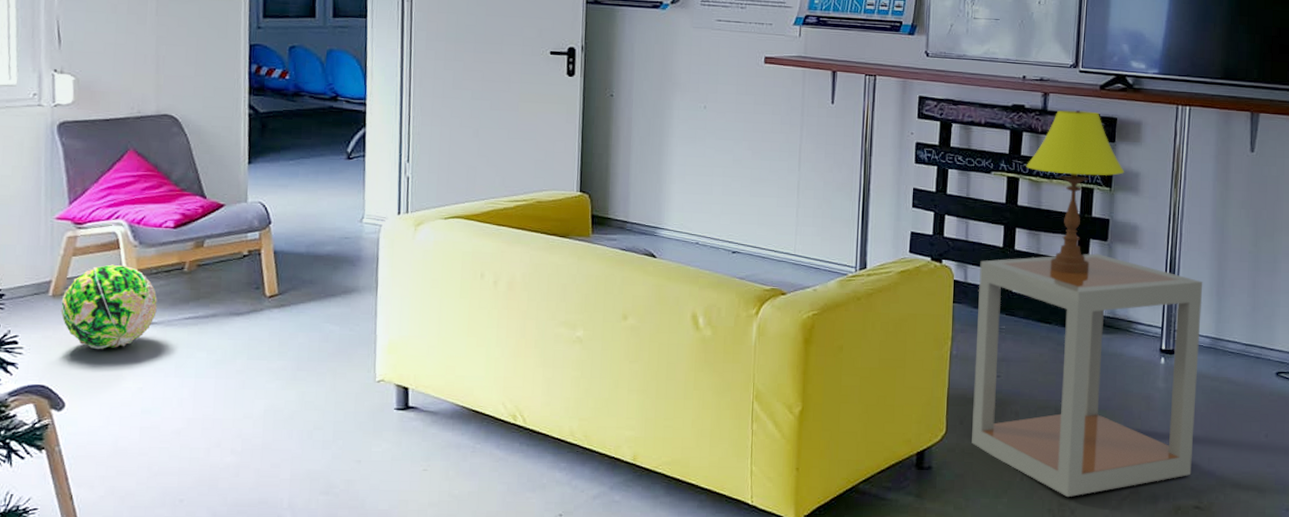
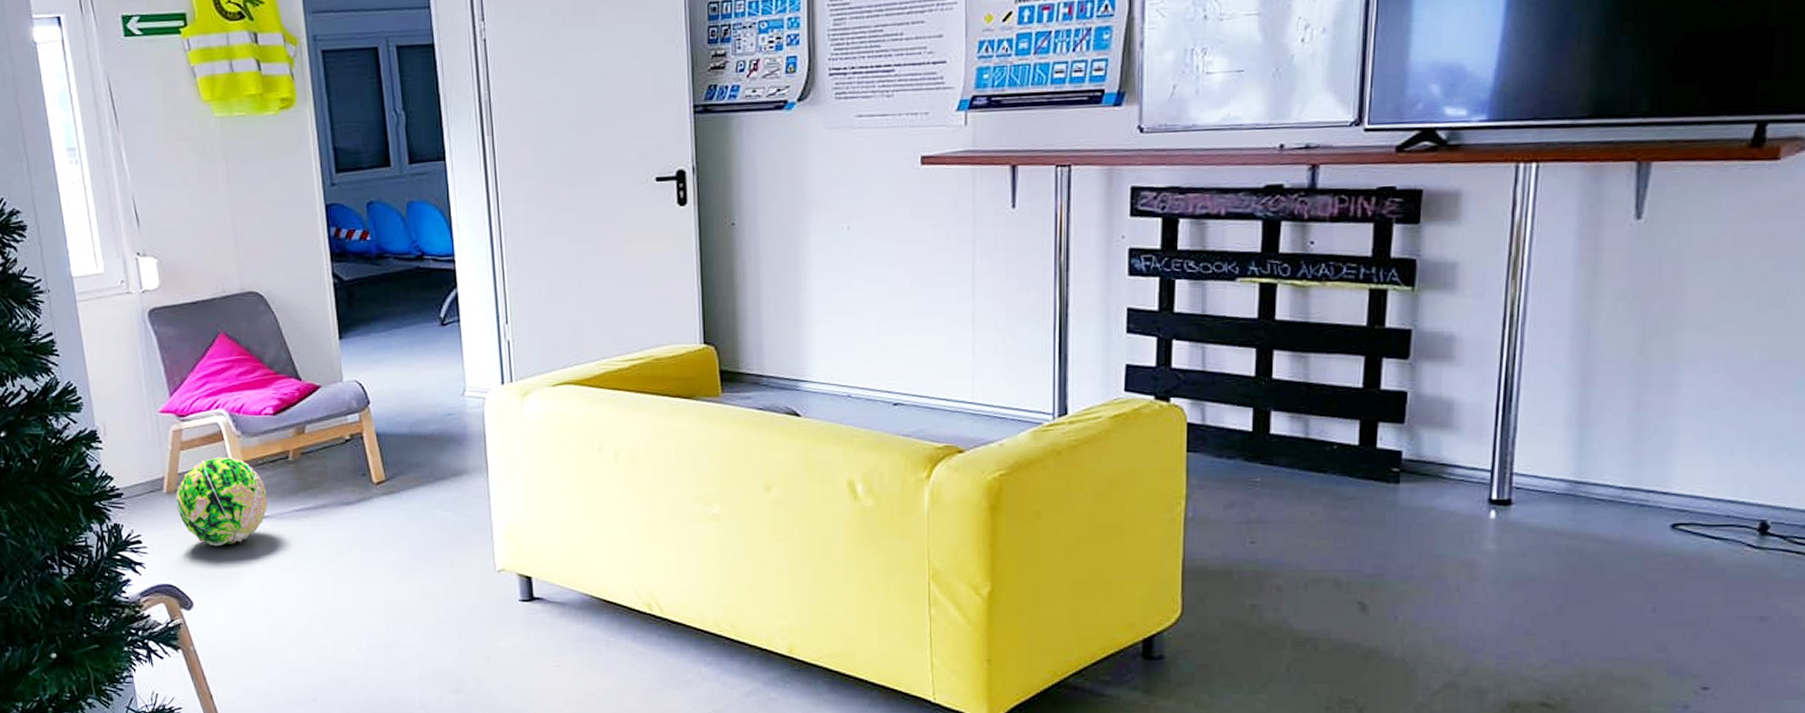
side table: present [972,253,1203,498] -> none [1217,376,1557,693]
table lamp: present [1026,110,1125,274] -> none [1286,183,1435,406]

